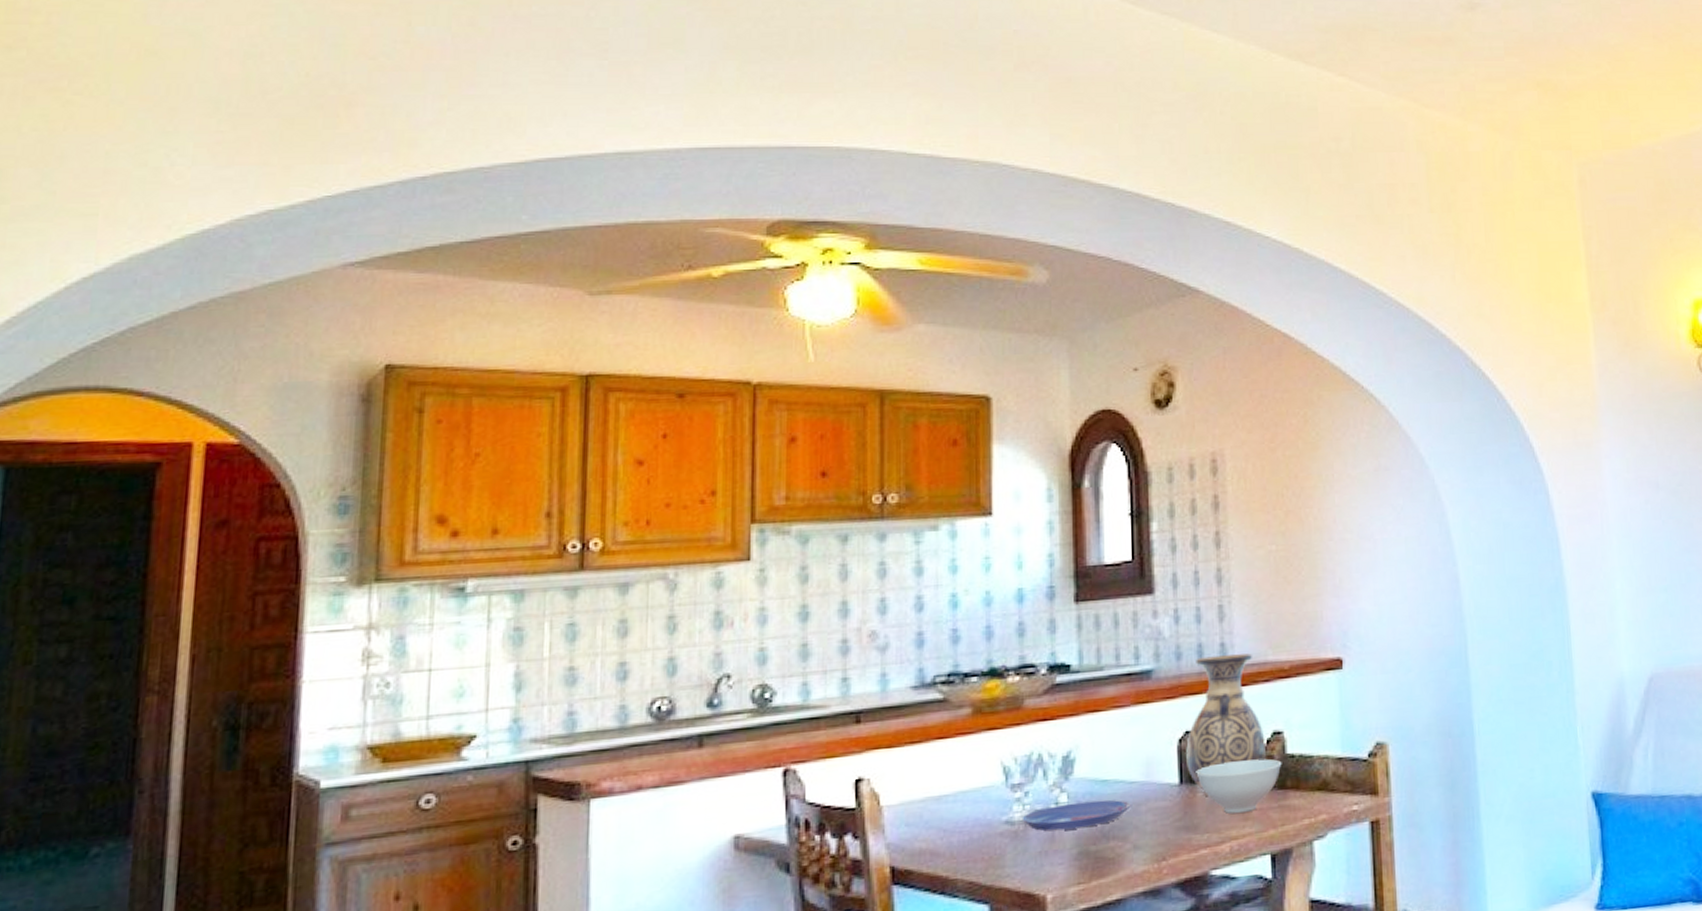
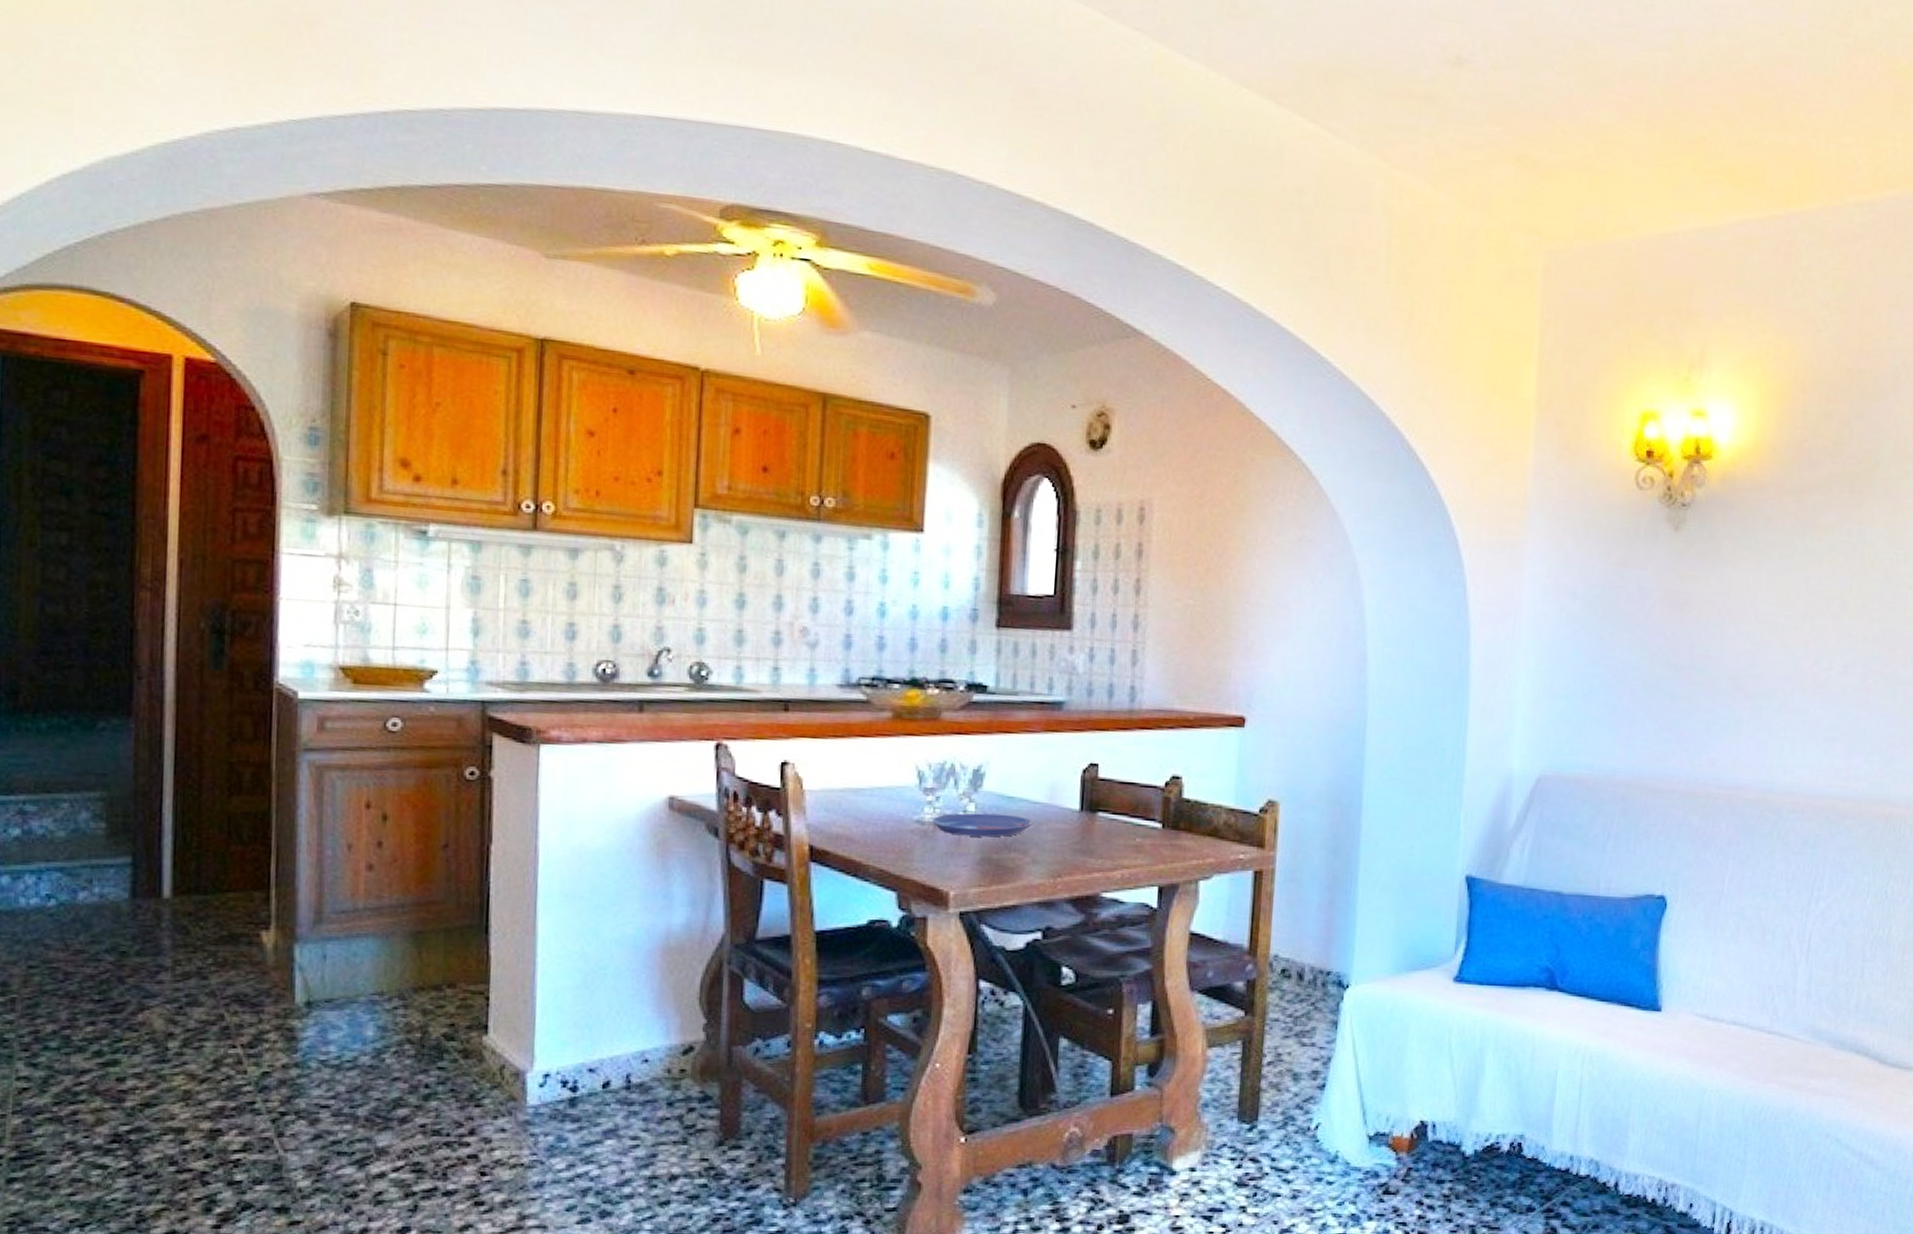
vase: present [1186,653,1266,796] -> none [1088,696,1164,825]
bowl: present [1196,758,1282,814] -> none [1096,797,1178,846]

